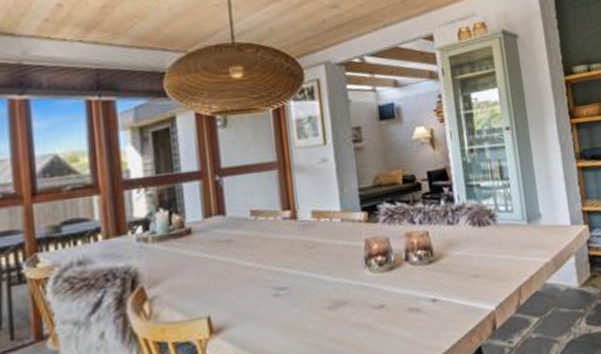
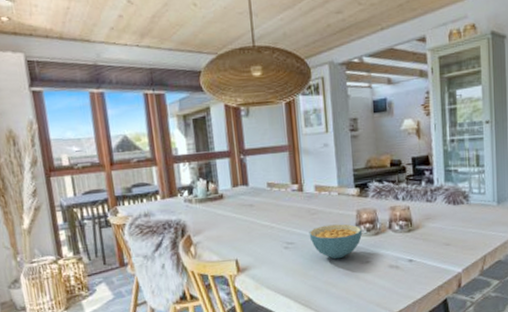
cereal bowl: none [306,258,374,306] -> present [309,224,363,259]

